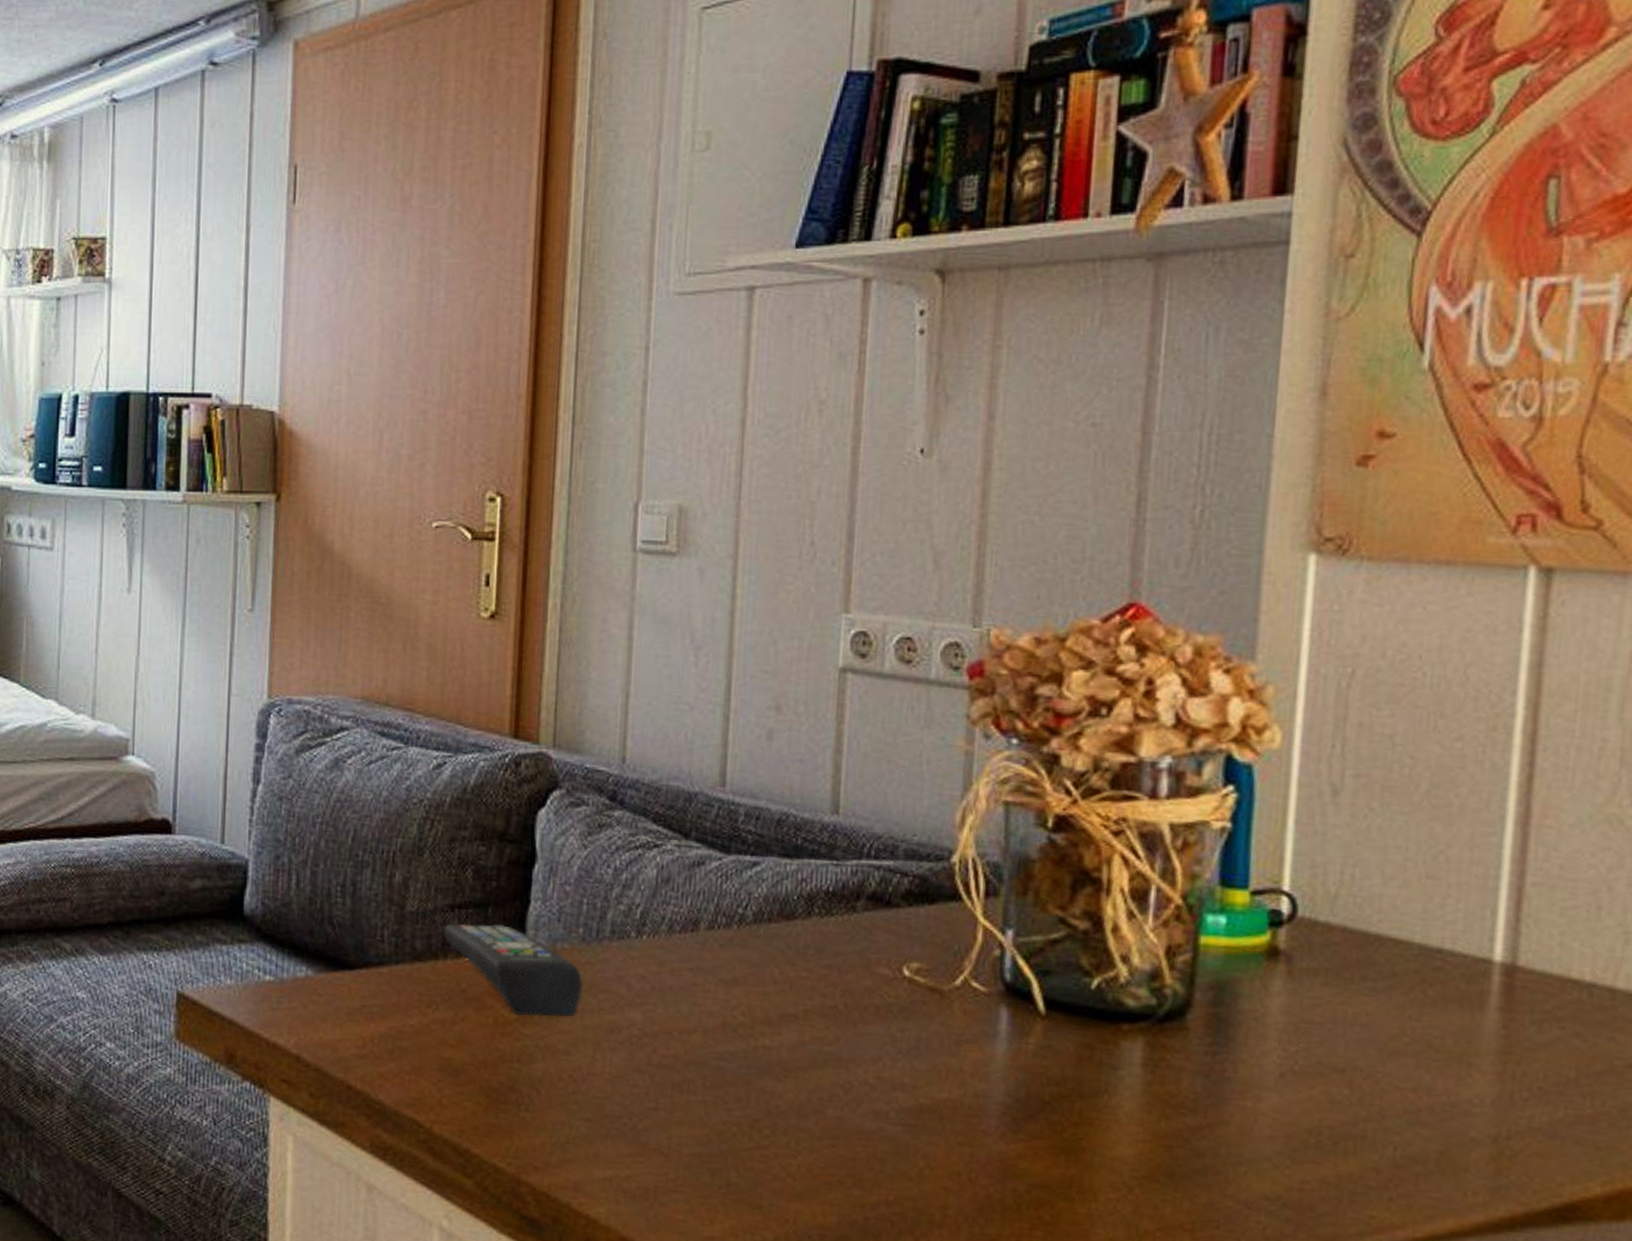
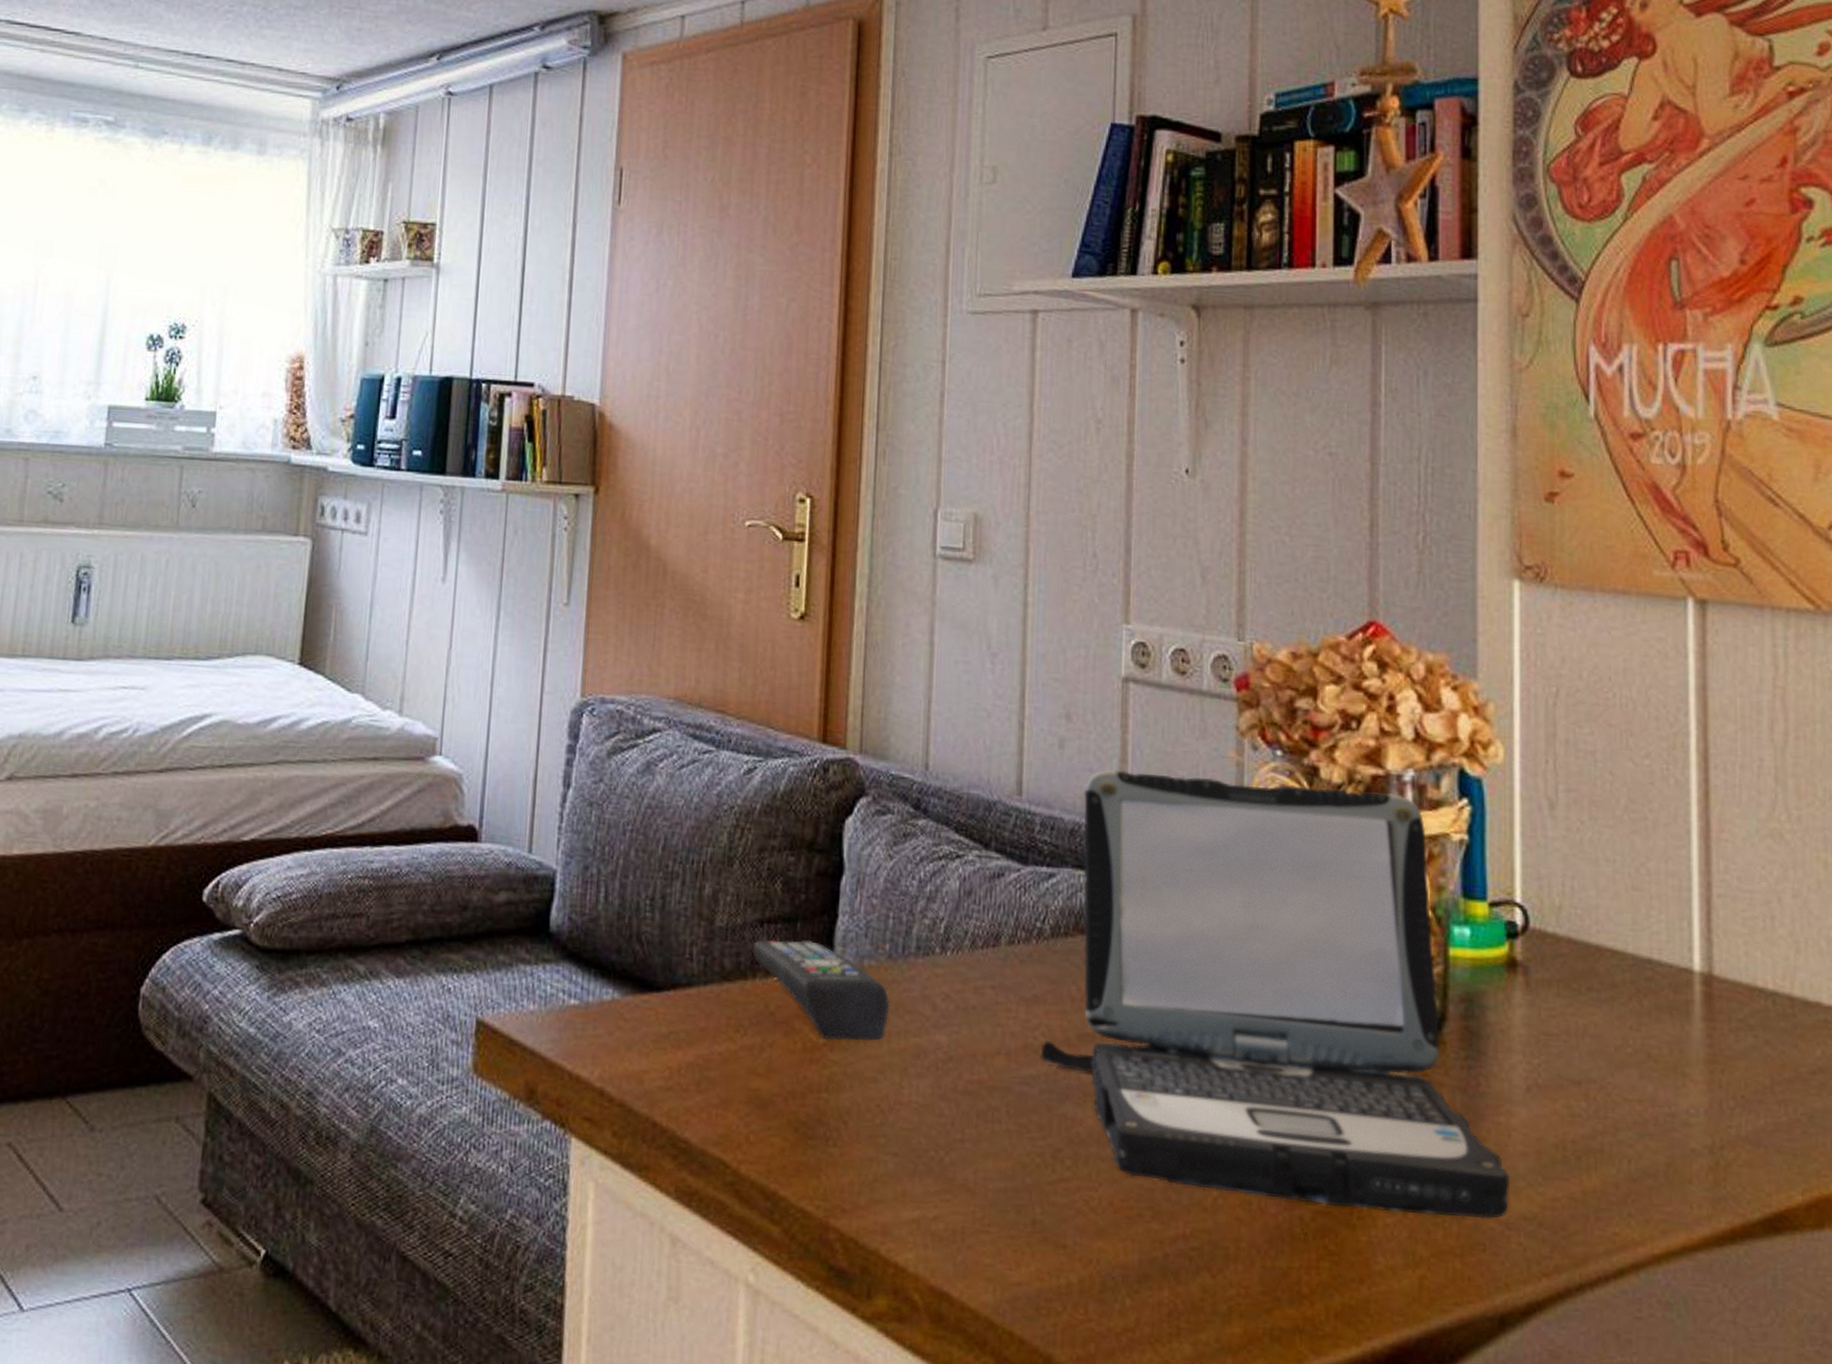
laptop: none [739,760,1253,1198] -> present [1040,769,1510,1219]

